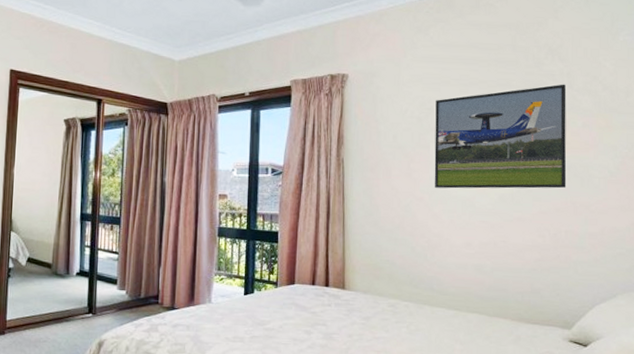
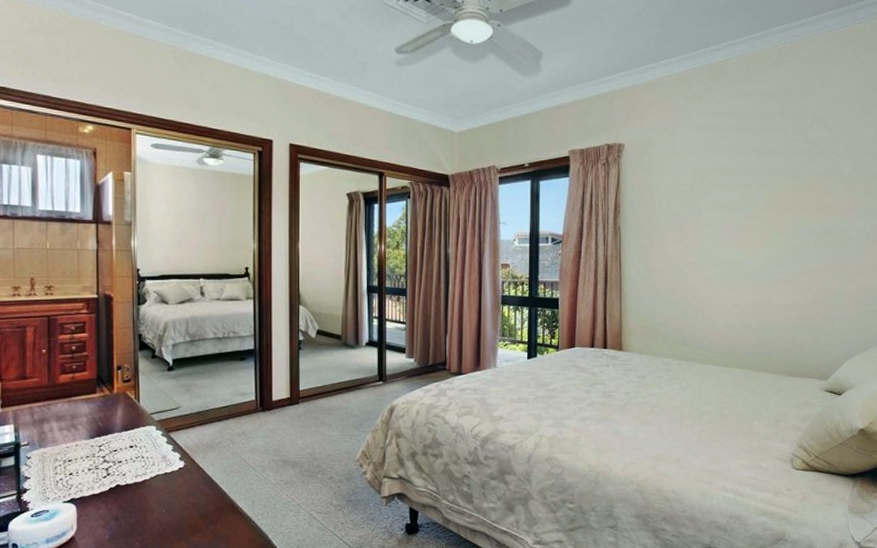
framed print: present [434,84,567,189] -> none [705,150,830,253]

